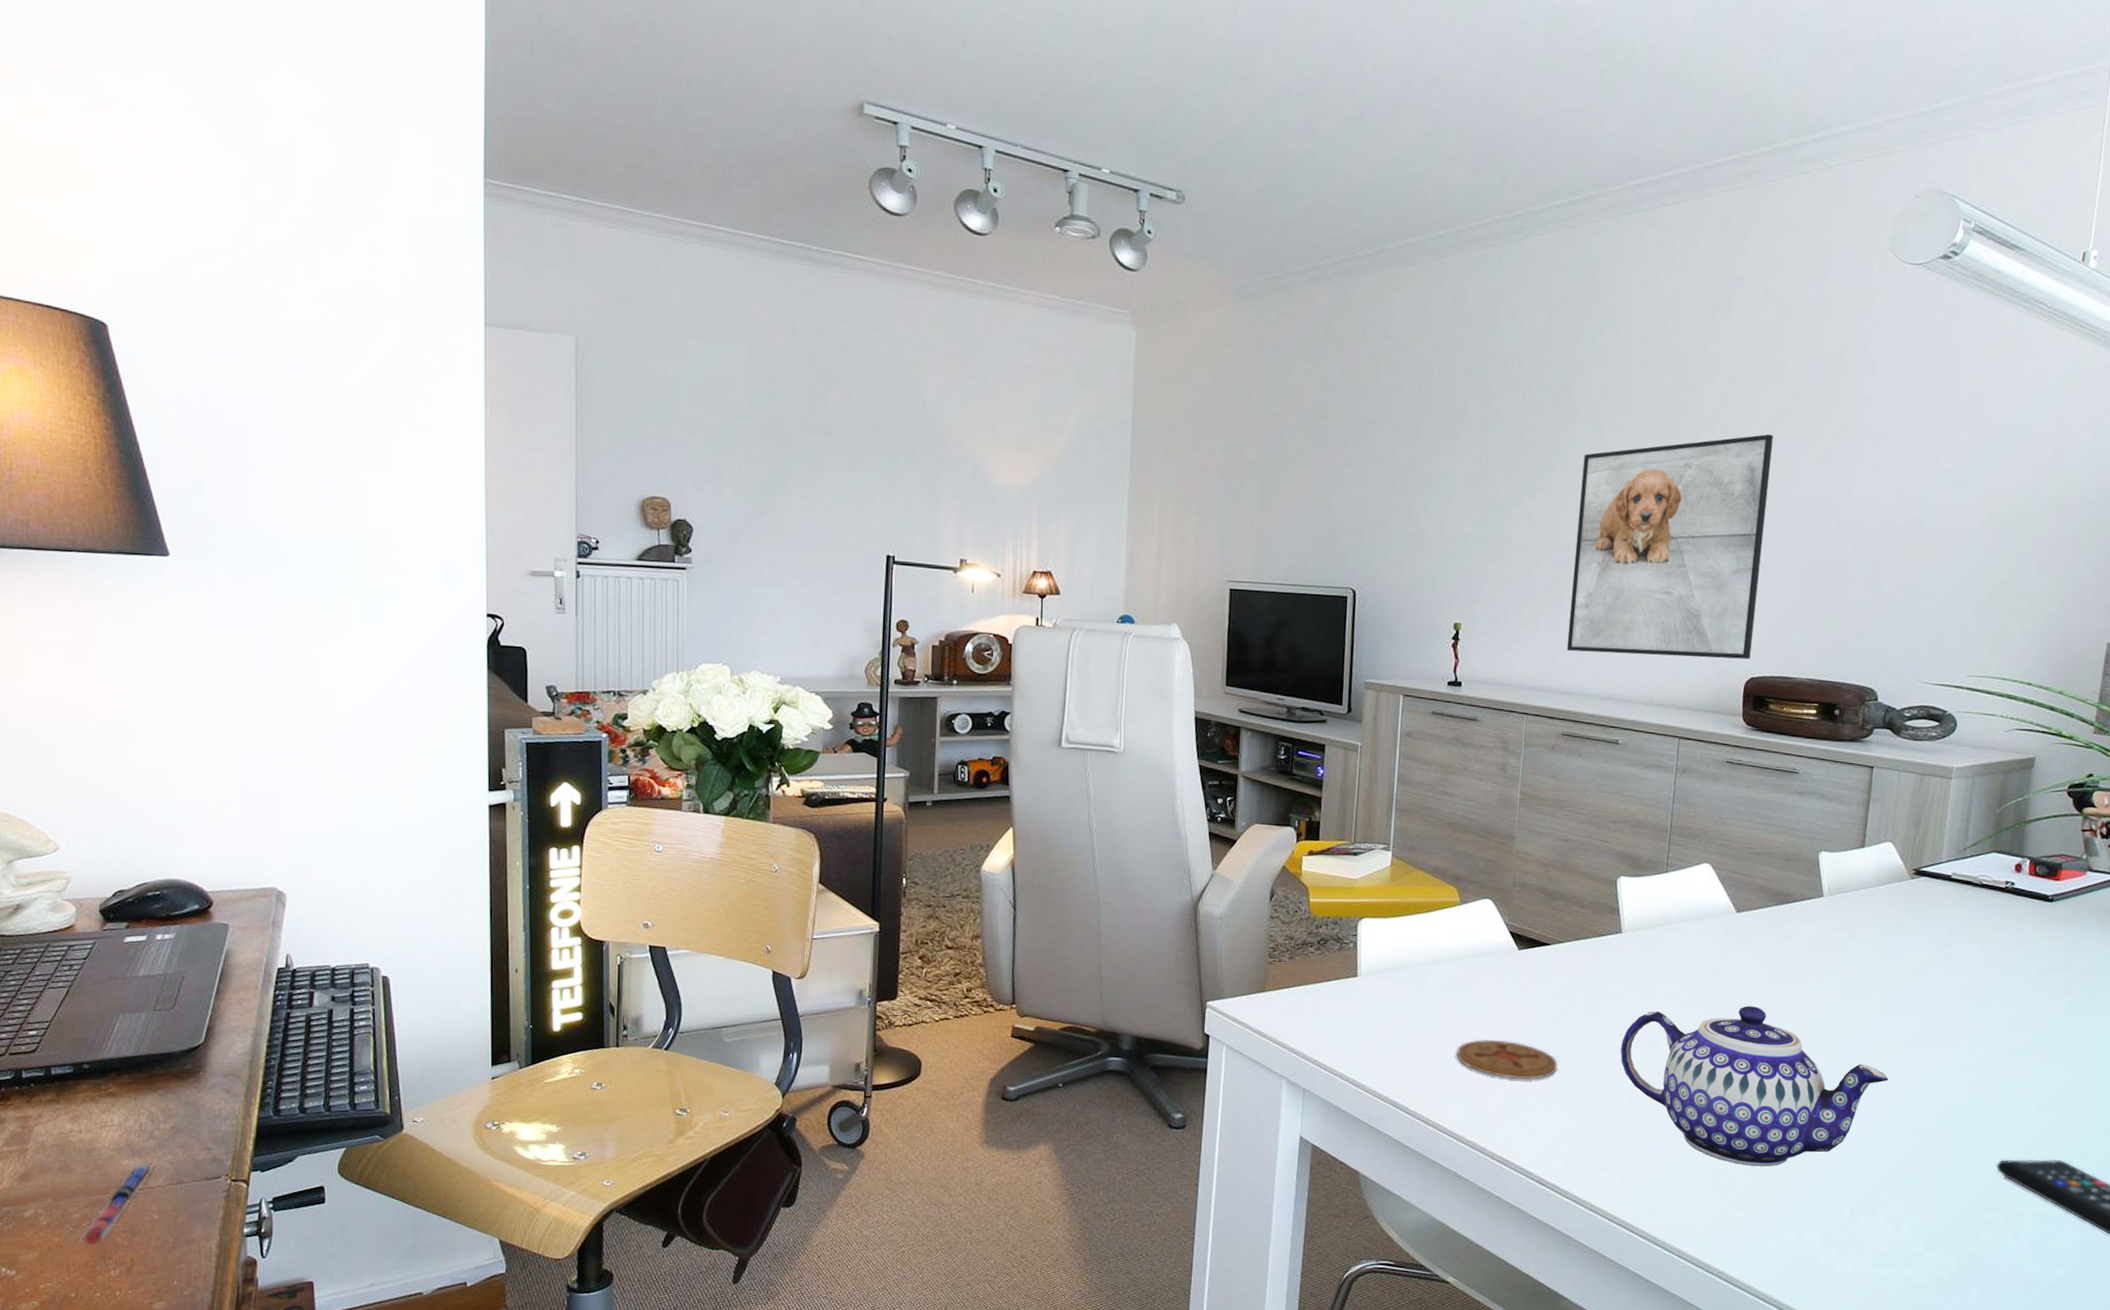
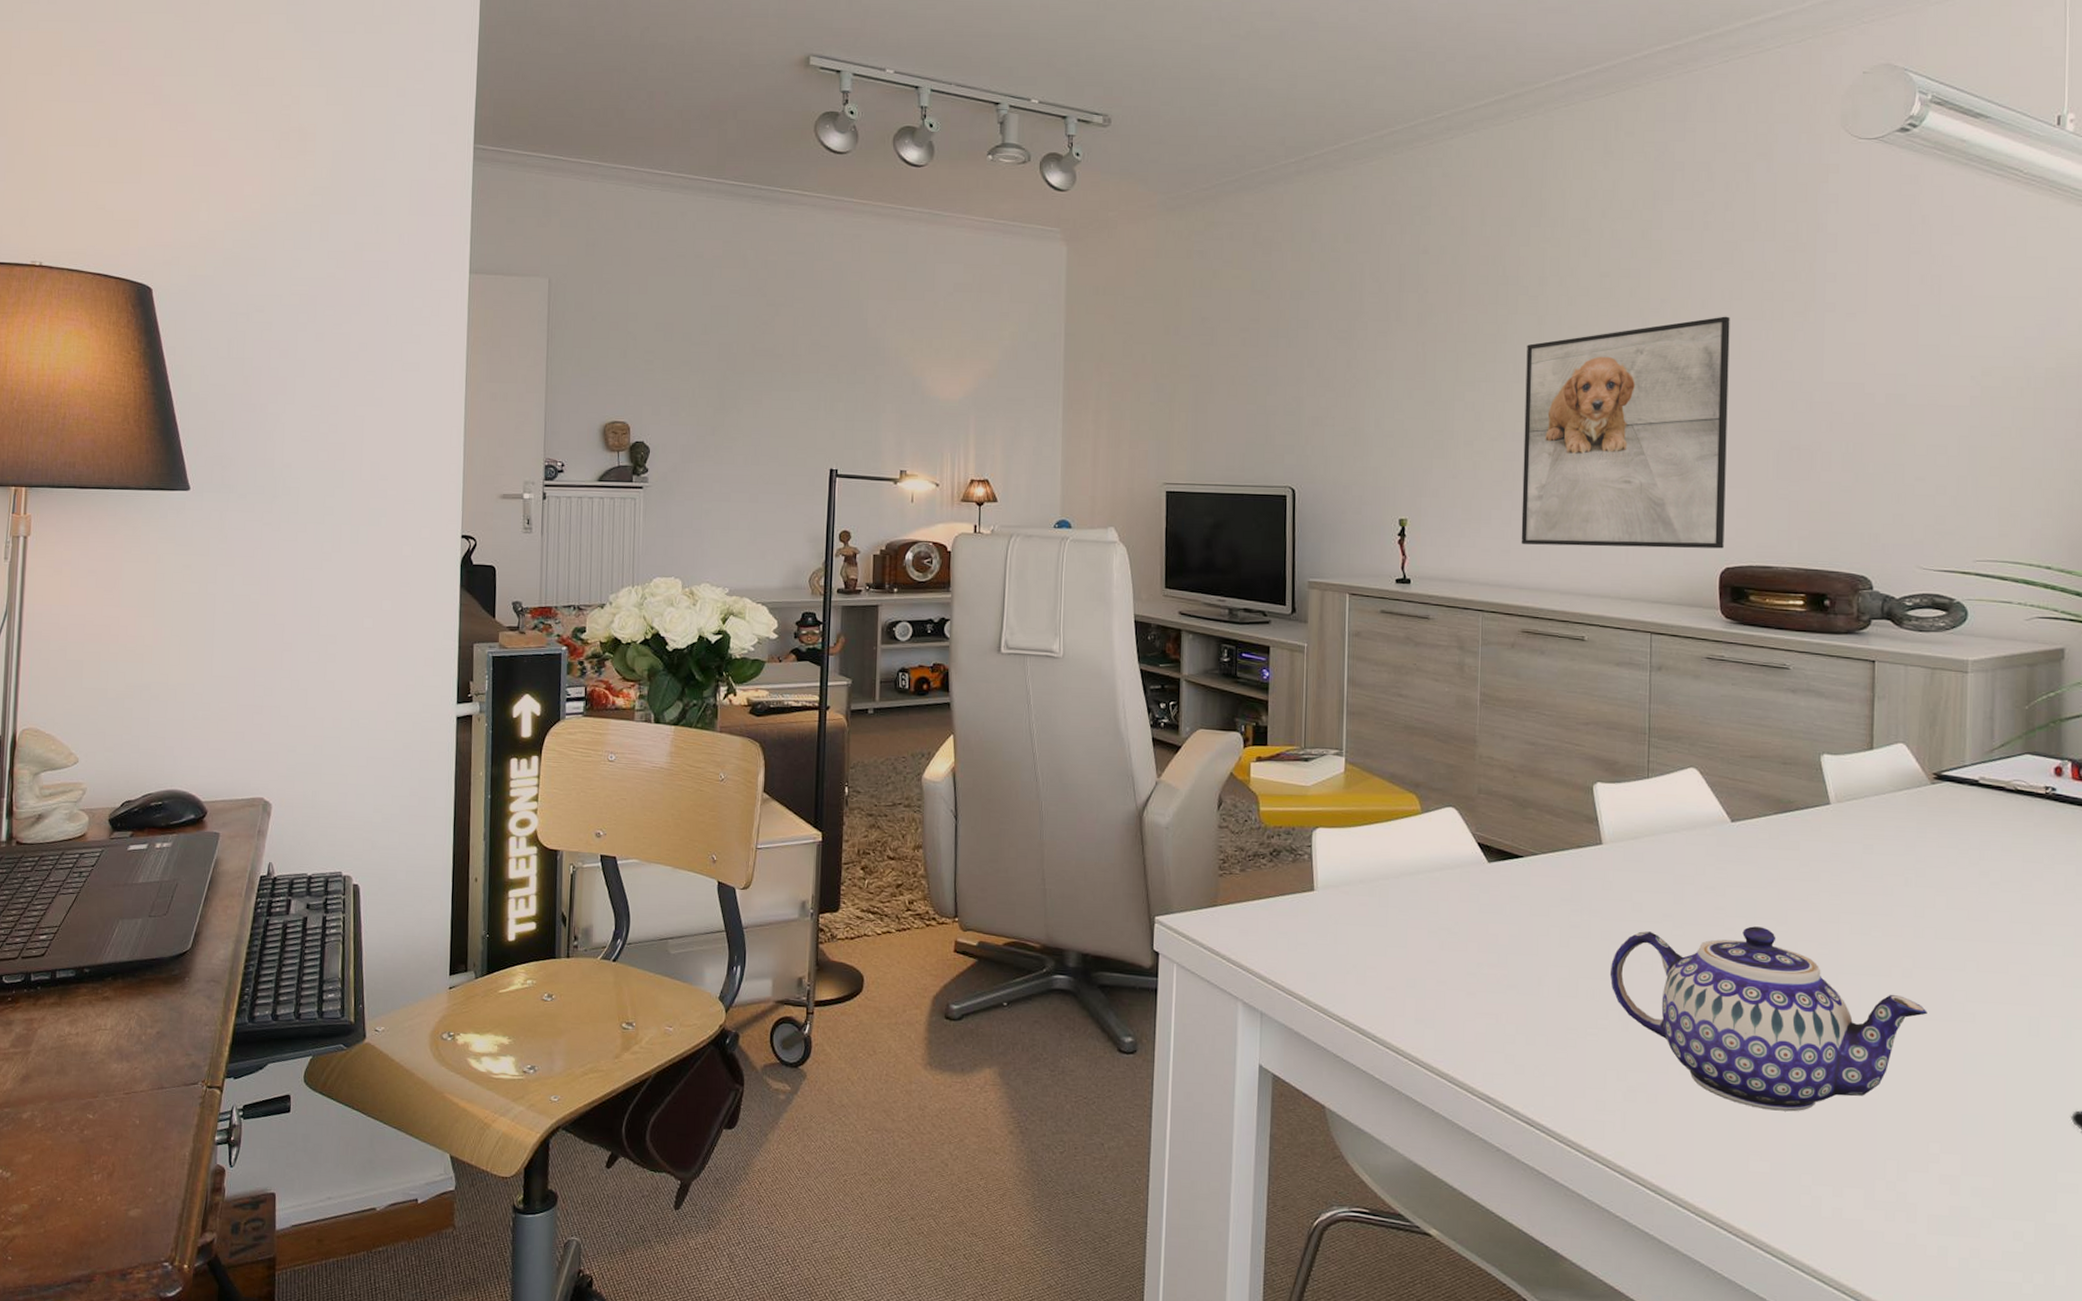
pen: present [78,1162,155,1245] -> none [67,1066,140,1149]
coaster: present [1456,1039,1558,1080] -> none [1426,960,1540,1007]

